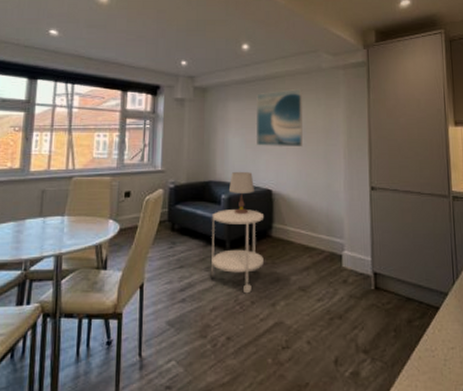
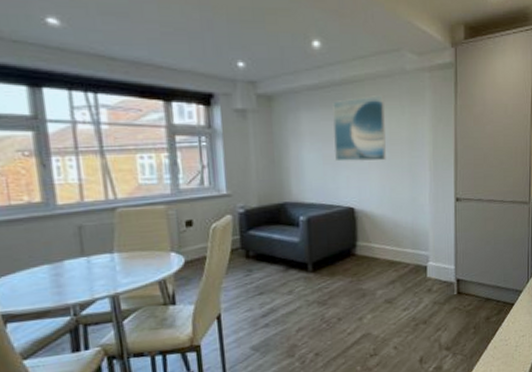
side table: present [210,209,265,294] -> none [291,229,349,312]
table lamp: present [228,171,254,215] -> none [306,190,335,236]

